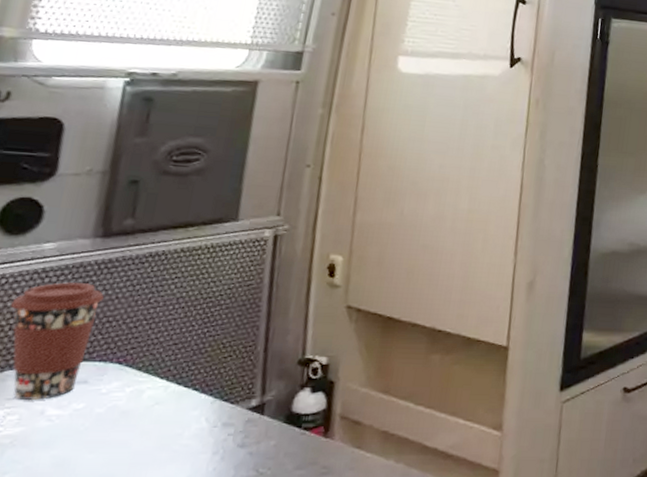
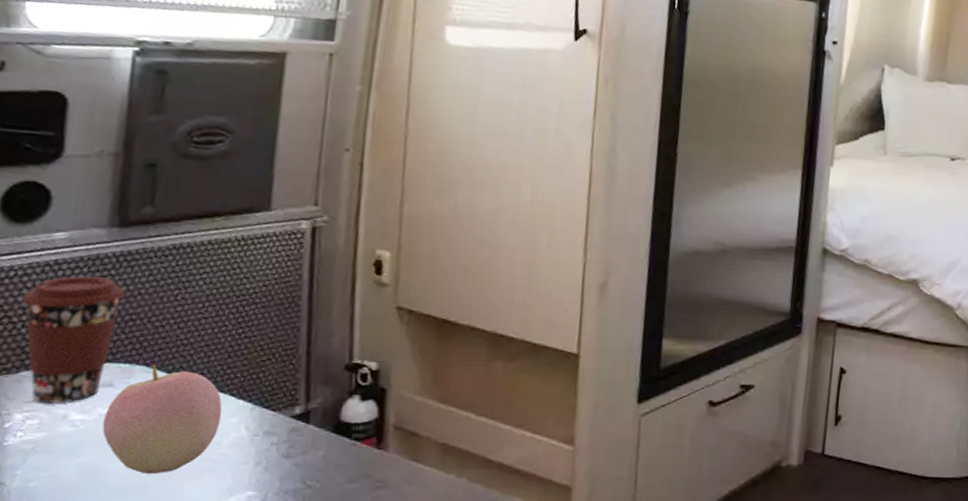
apple: none [75,361,186,465] -> present [102,363,222,475]

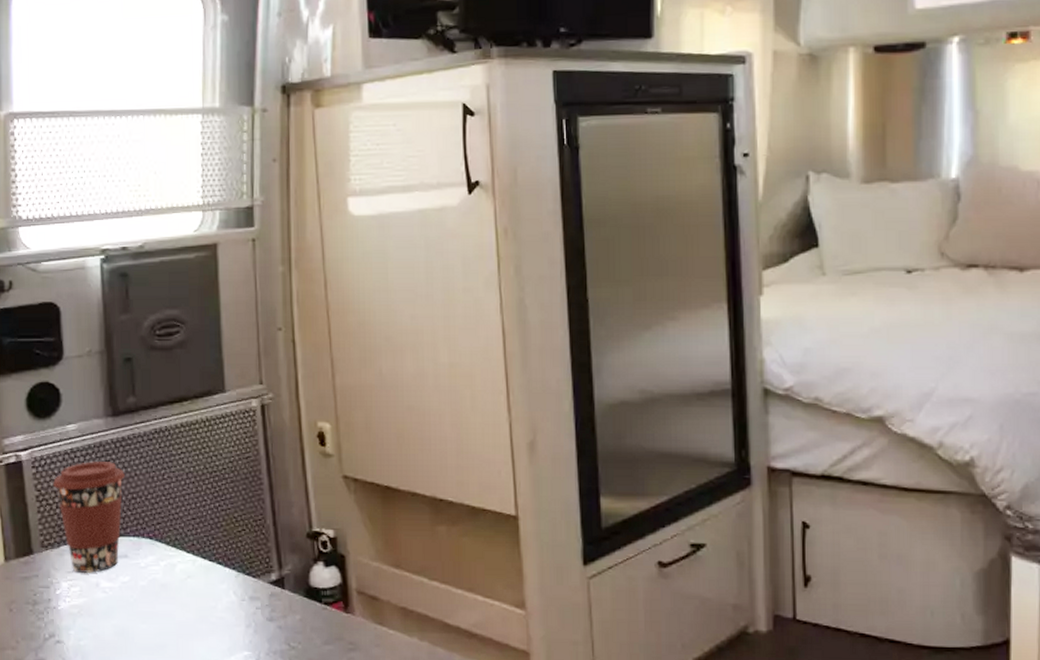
apple: present [102,363,222,475] -> none [125,536,214,635]

